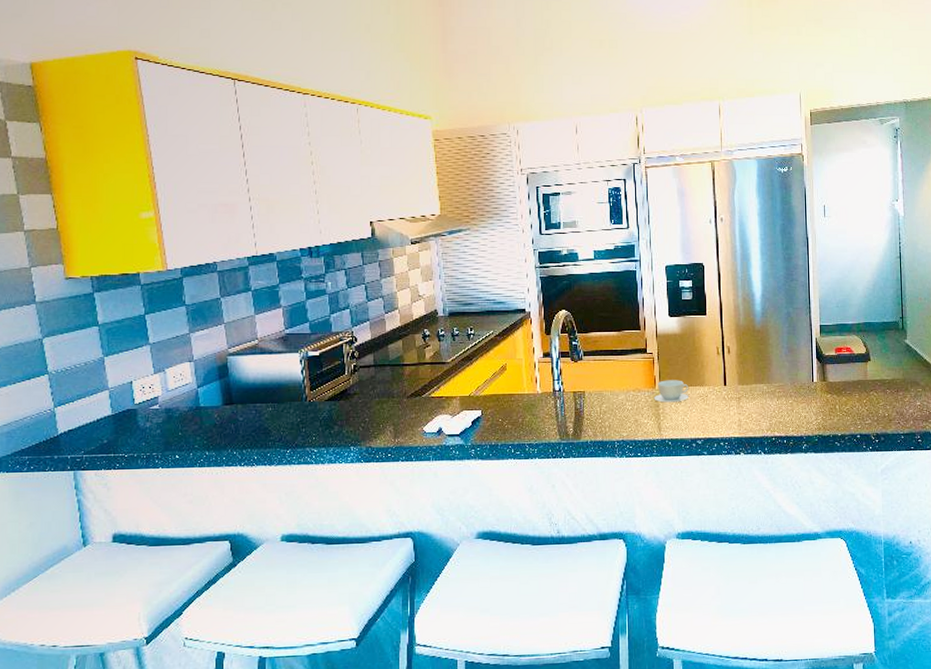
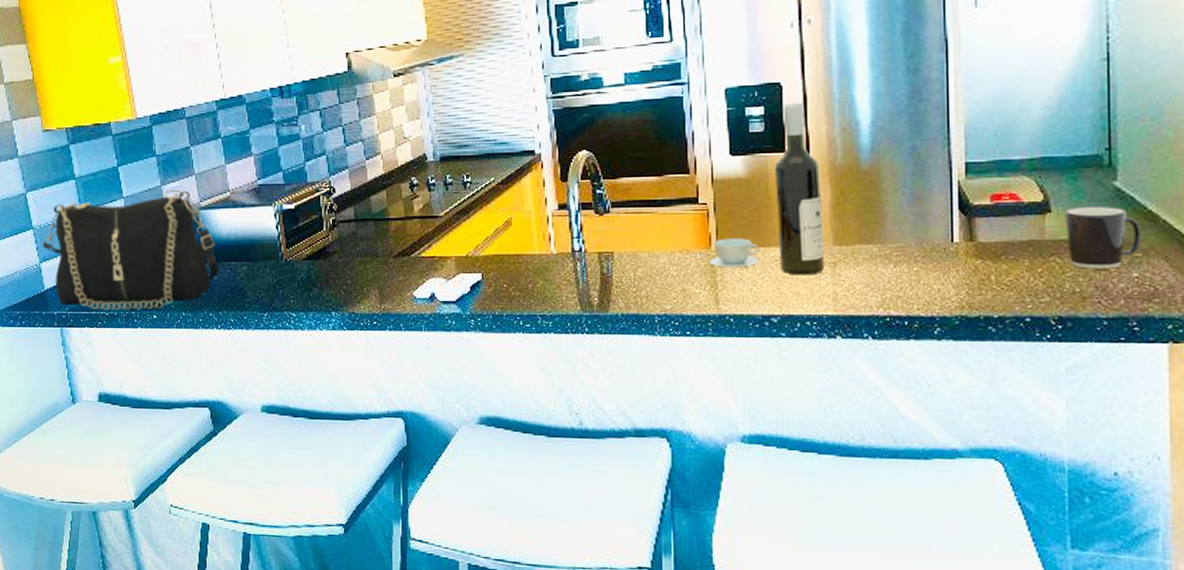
handbag: none [58,337,245,453] -> present [42,189,220,311]
bottle: none [699,278,732,408] -> present [774,102,824,275]
mug: none [878,357,921,400] -> present [1065,207,1142,269]

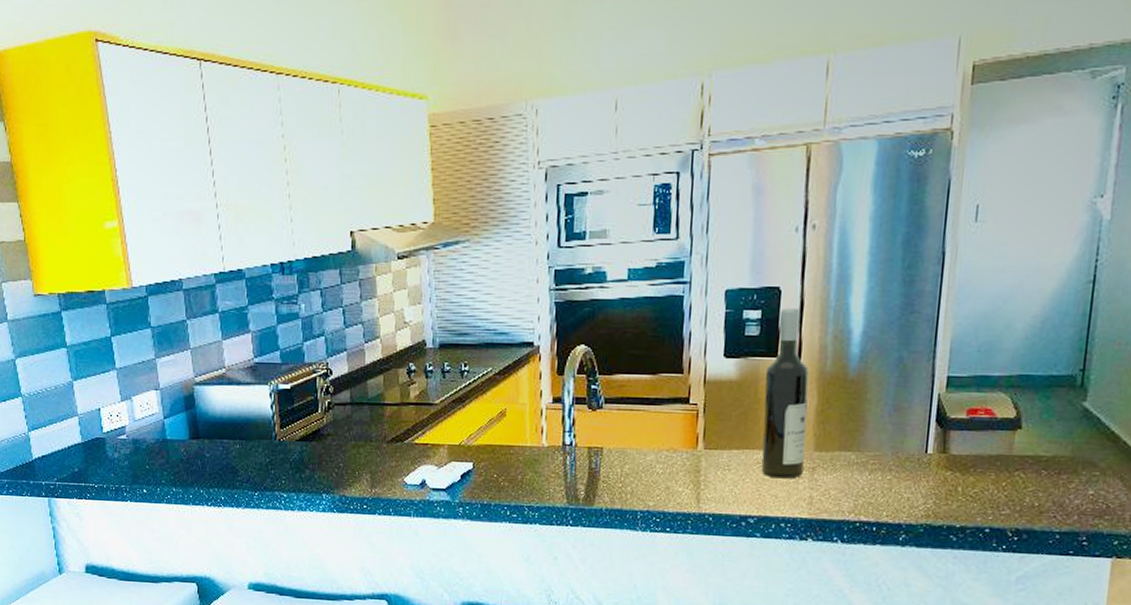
handbag: present [42,189,220,311] -> none [31,363,212,484]
teacup: present [708,238,760,268] -> none [693,439,743,468]
mug: present [1065,207,1142,269] -> none [1032,425,1103,486]

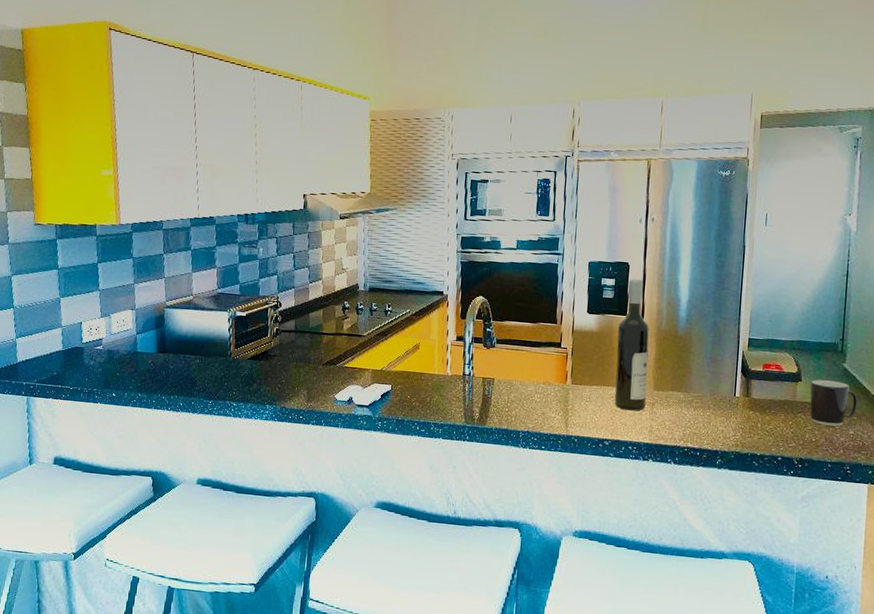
mug: none [1032,425,1103,486] -> present [810,379,858,427]

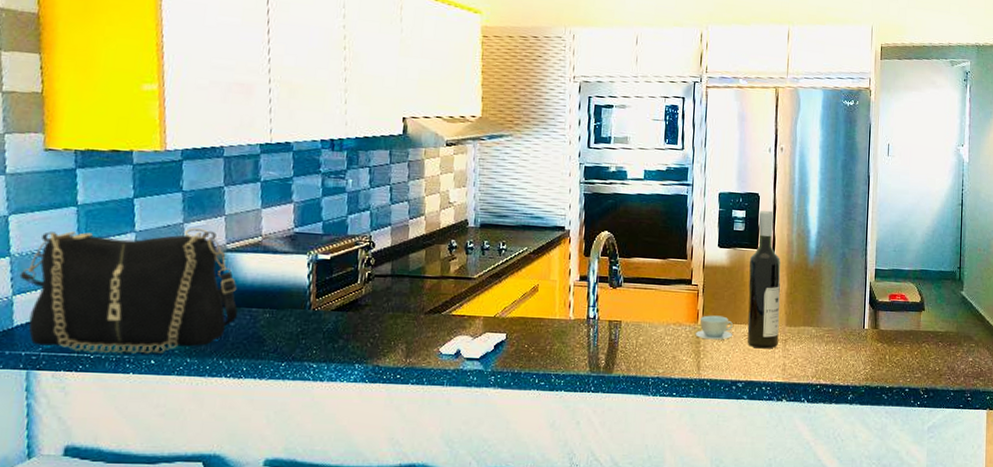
handbag: none [20,288,176,388] -> present [19,228,238,354]
teacup: none [563,376,601,400] -> present [695,315,733,340]
mug: present [810,379,858,427] -> none [932,308,975,355]

